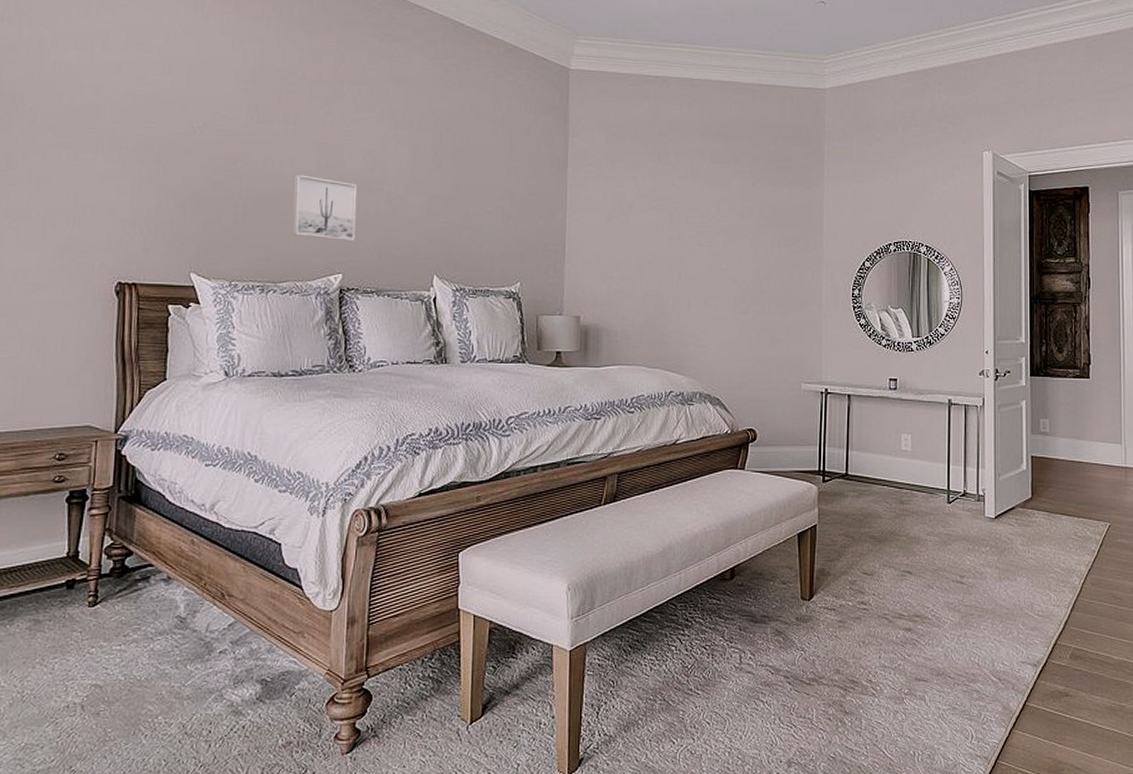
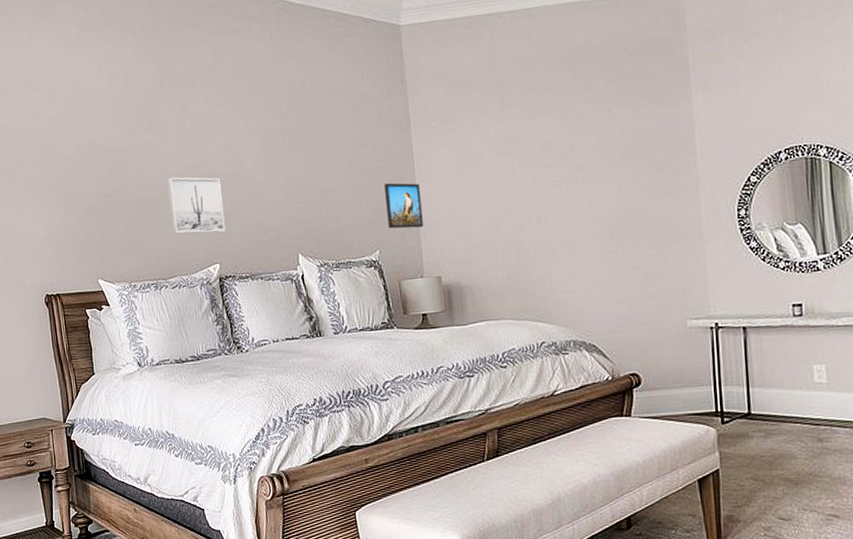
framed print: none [533,218,569,265] -> present [384,183,423,229]

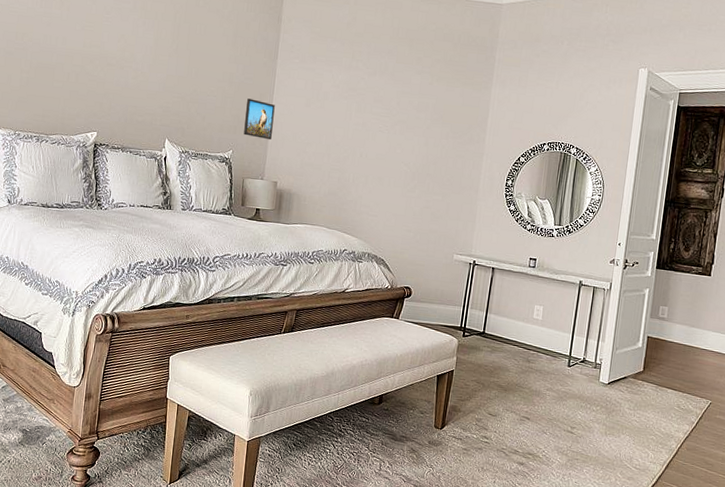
wall art: present [166,177,226,234] -> none [62,50,113,107]

